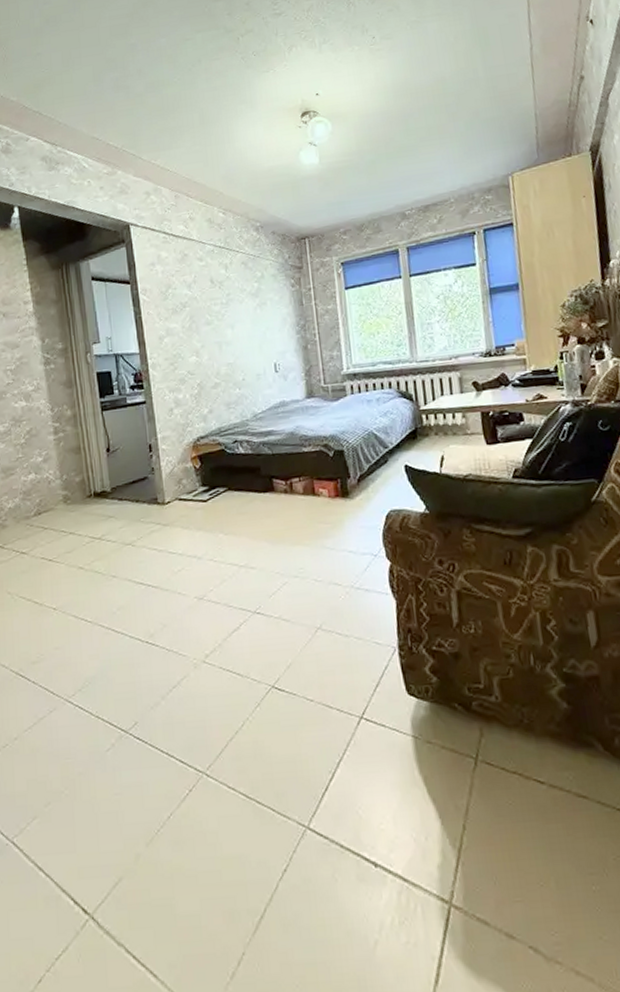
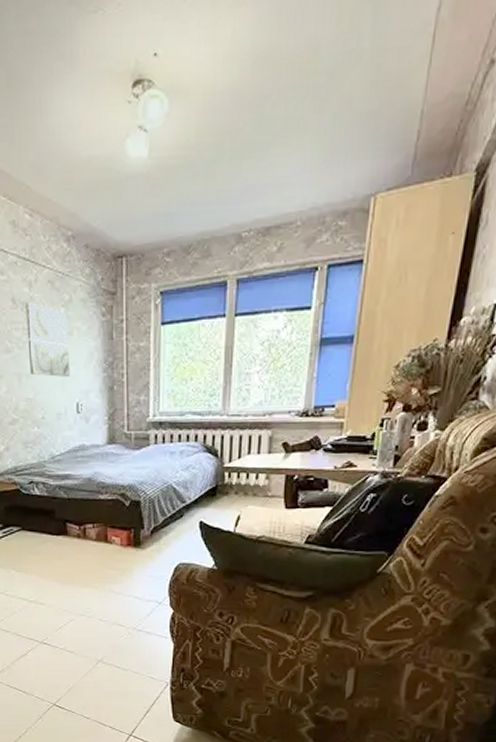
wall art: none [223,281,267,342] -> present [26,302,71,377]

